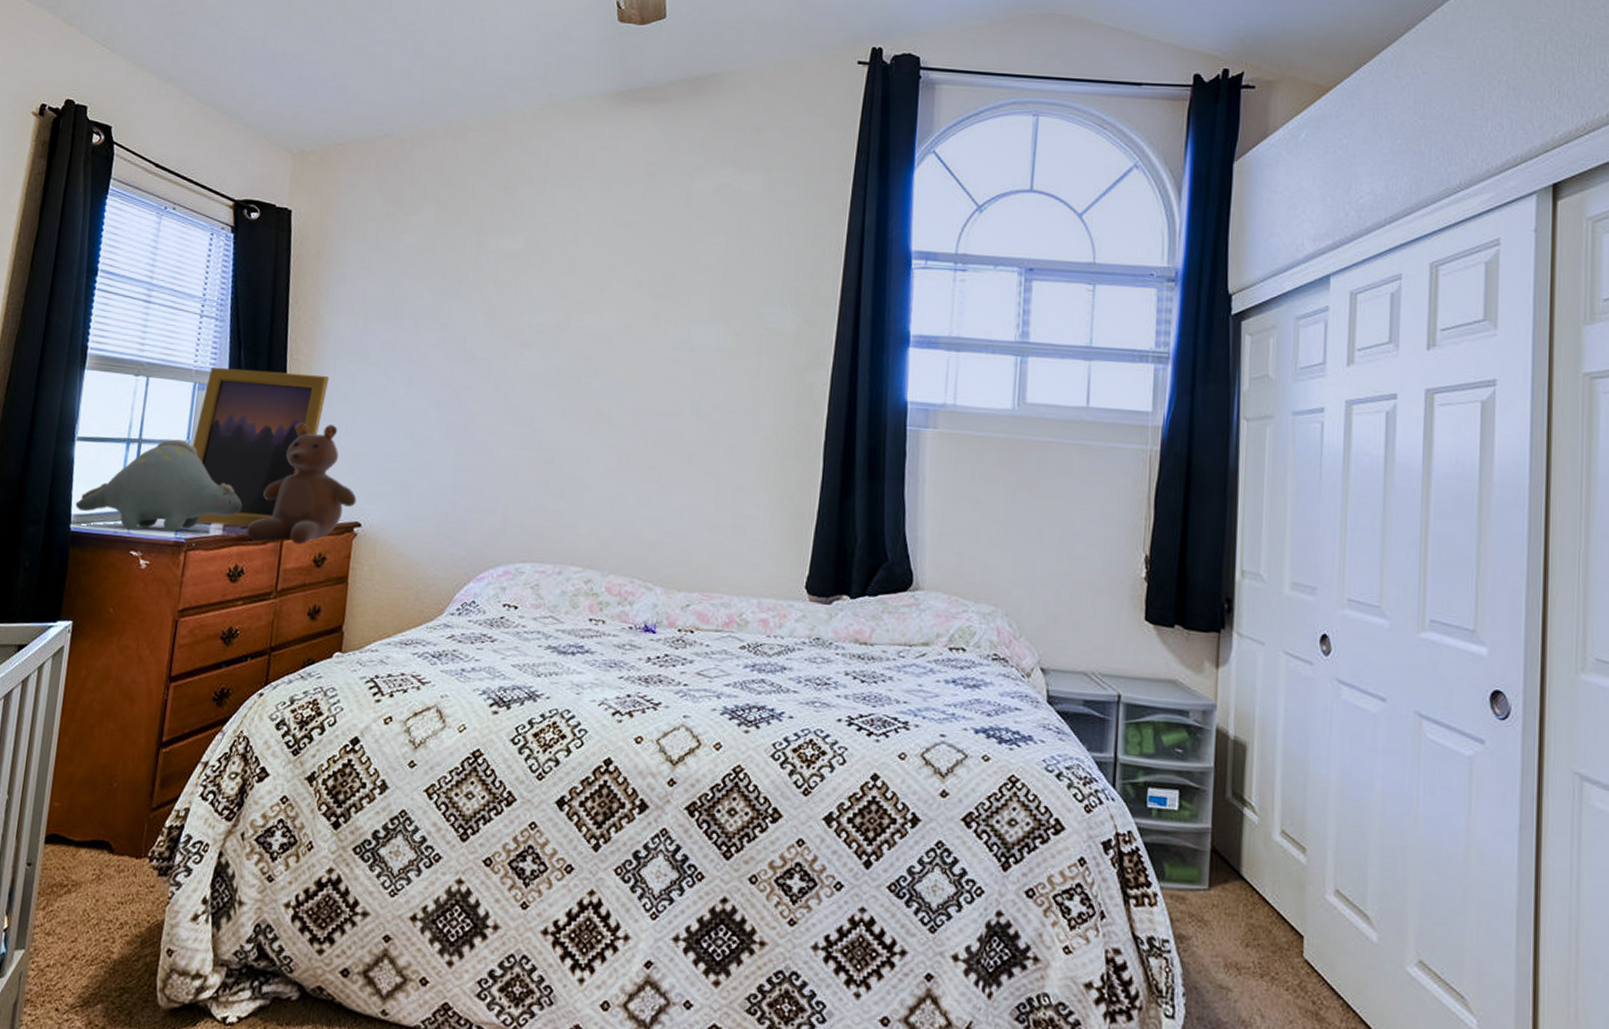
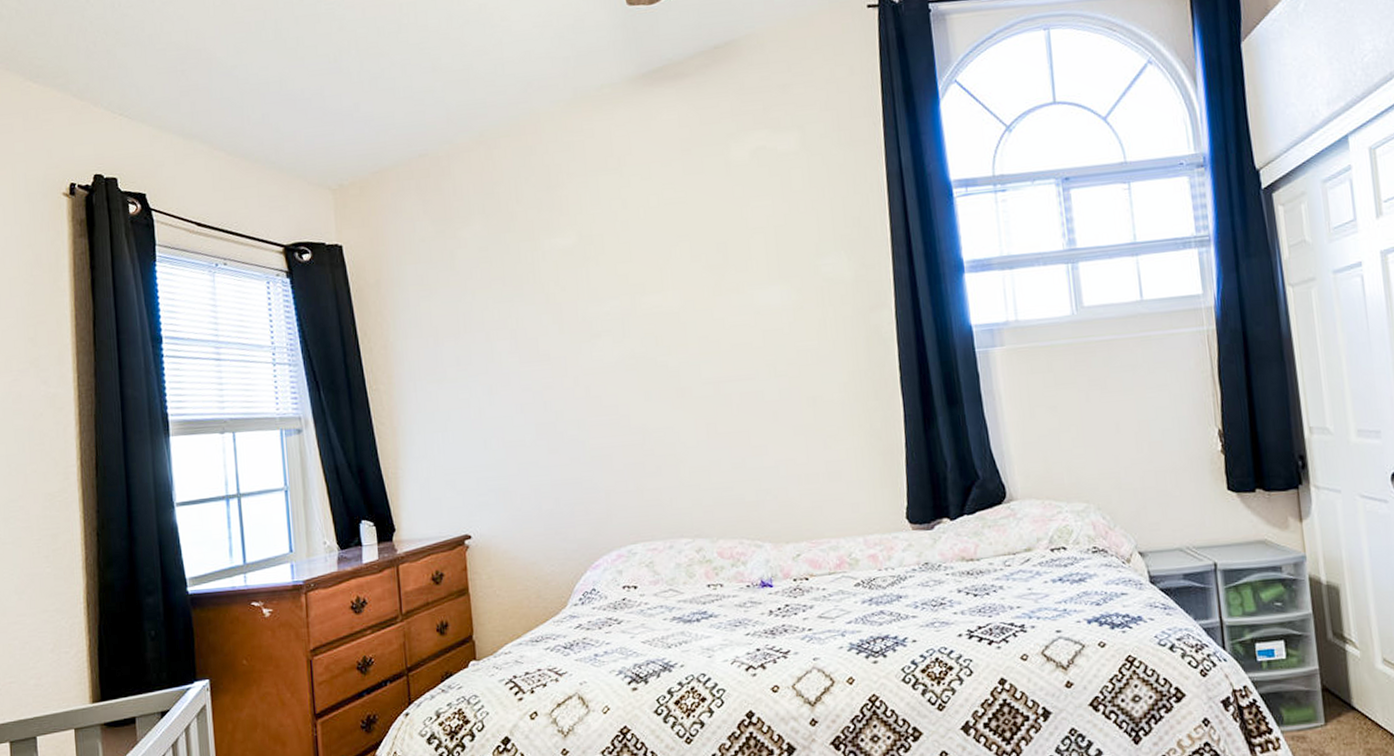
plush toy: present [75,439,243,532] -> none [188,487,352,582]
picture frame: present [193,366,330,528] -> none [291,400,413,564]
teddy bear: present [246,422,357,546] -> none [360,446,462,571]

